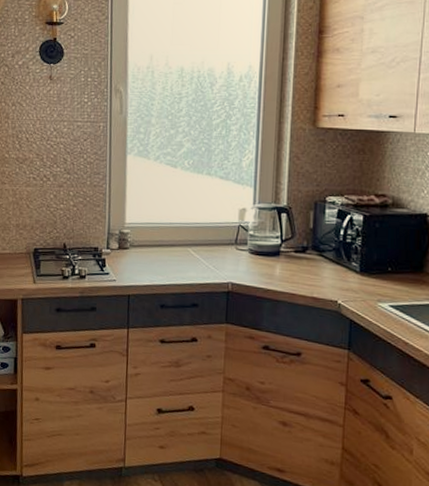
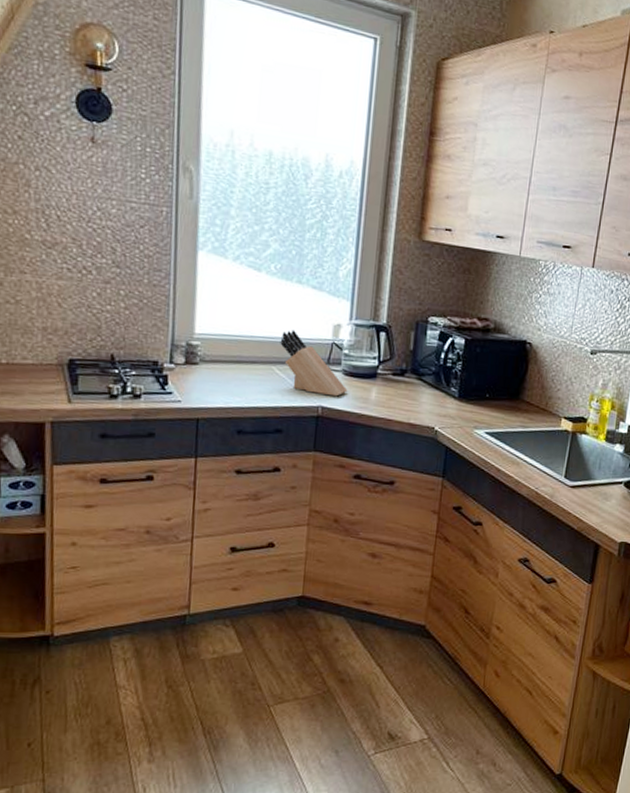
knife block: none [194,216,254,274] -> present [280,330,348,397]

